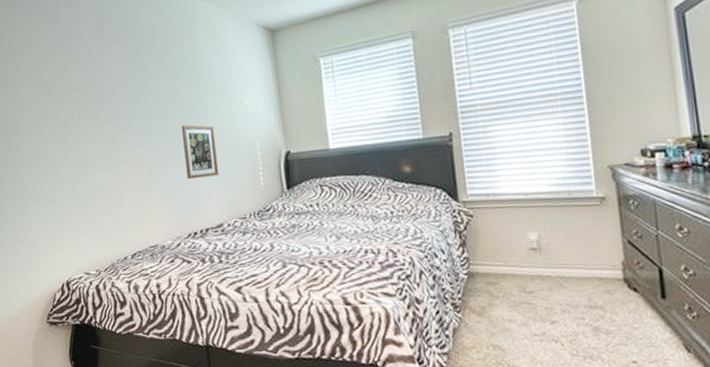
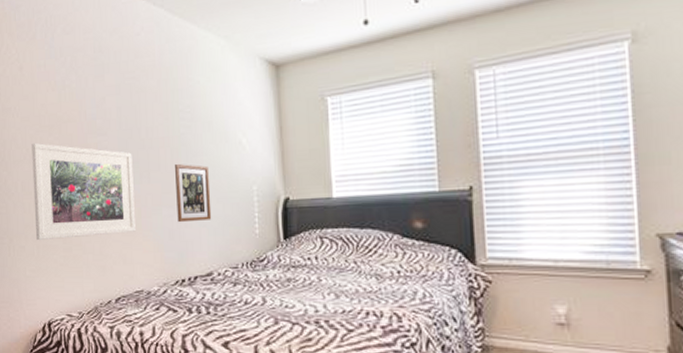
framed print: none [41,111,148,204] -> present [31,142,136,240]

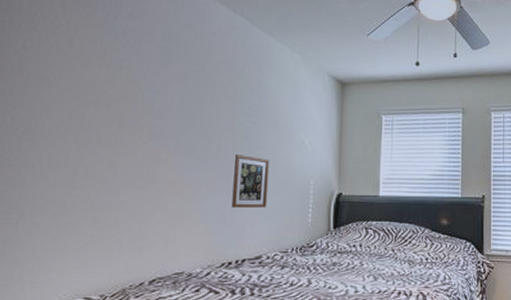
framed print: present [31,142,136,240] -> none [58,116,191,217]

